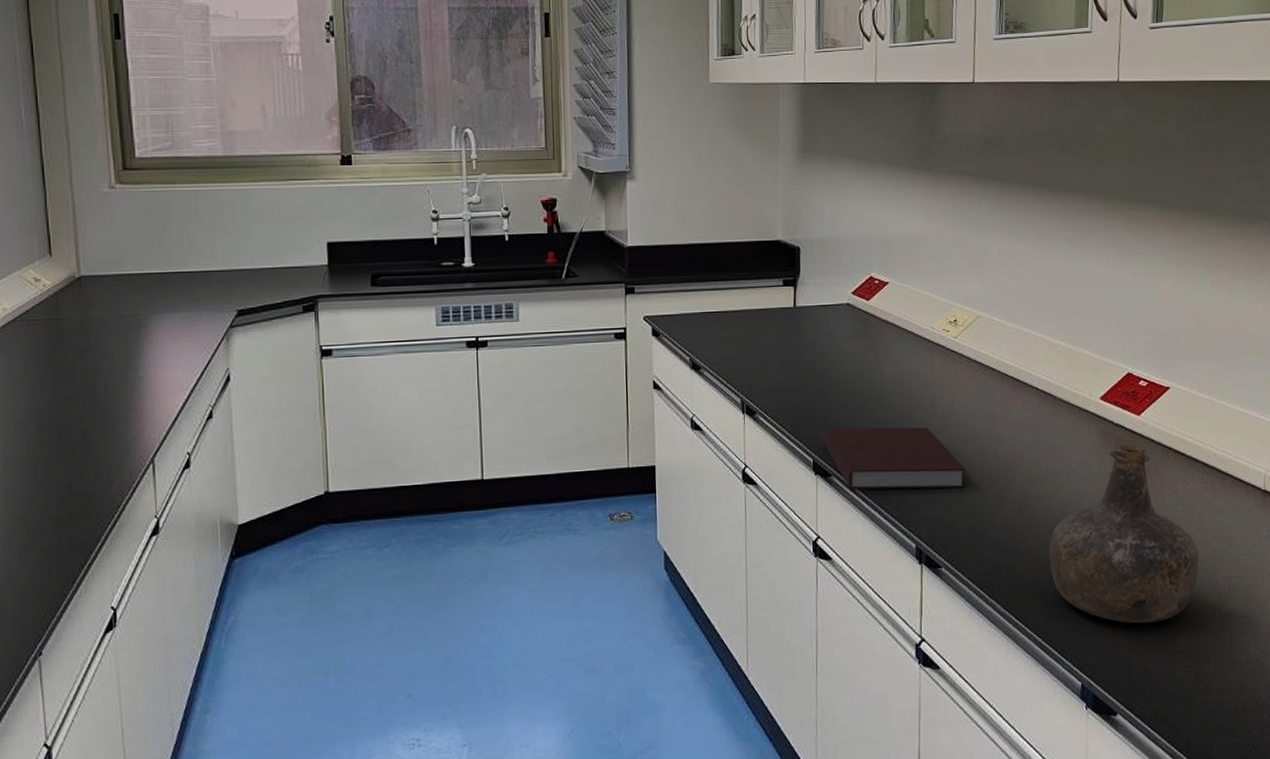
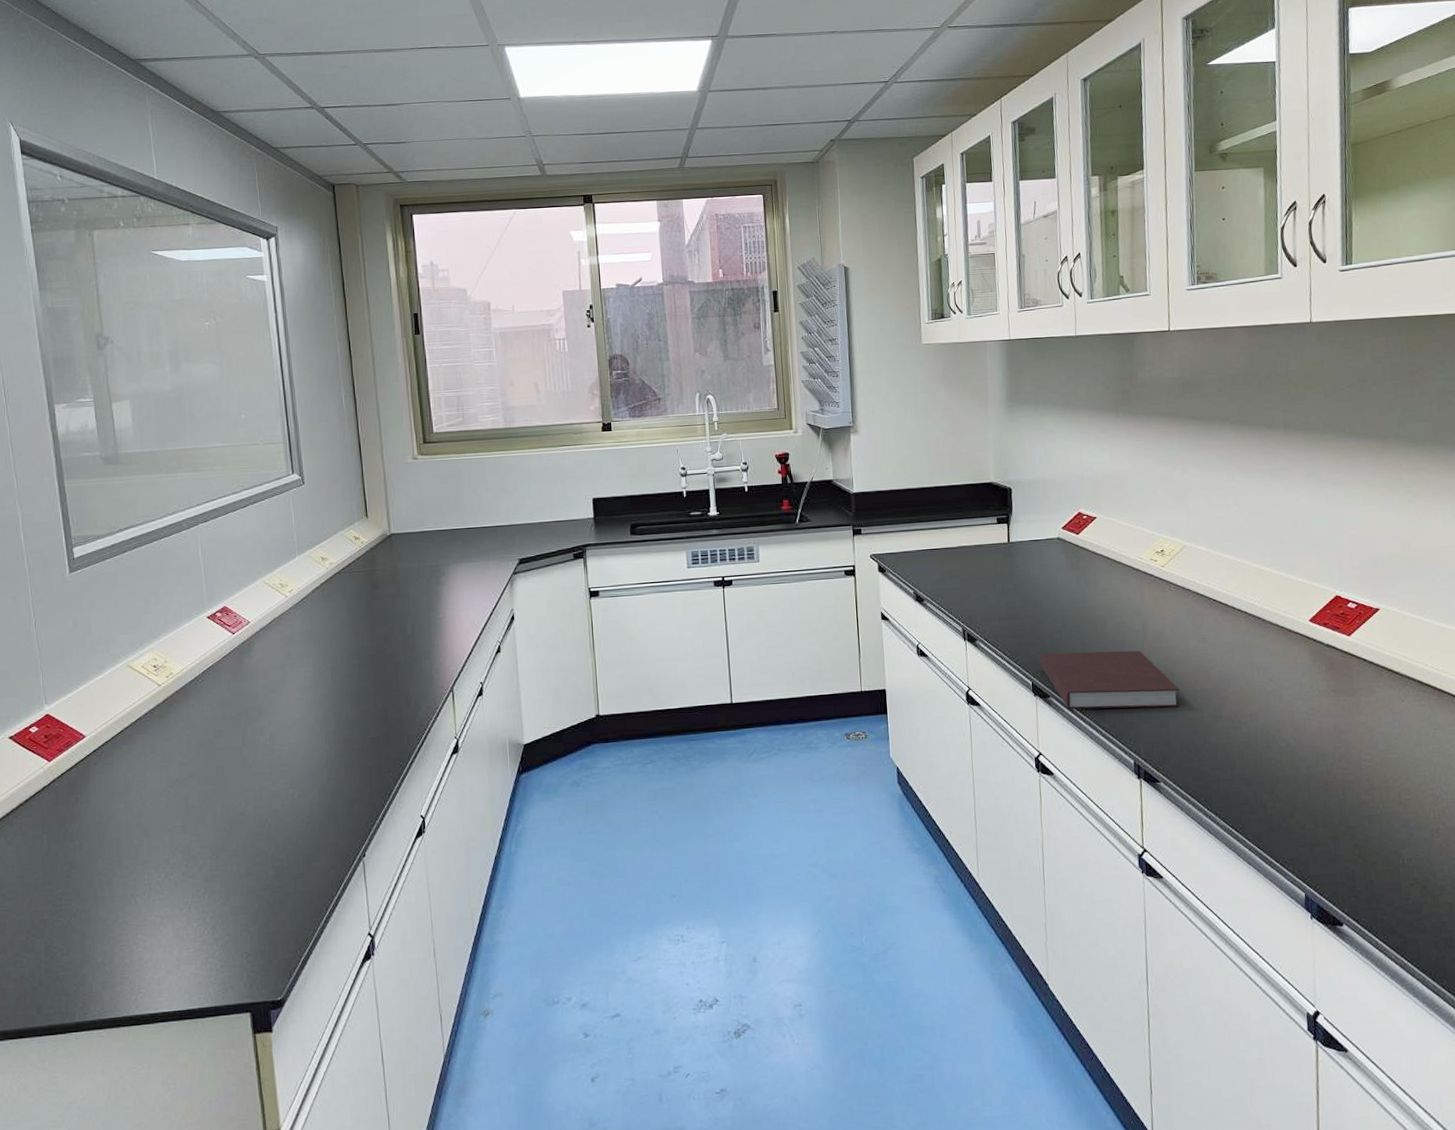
bottle: present [1049,444,1199,624] -> none [1266,664,1420,837]

